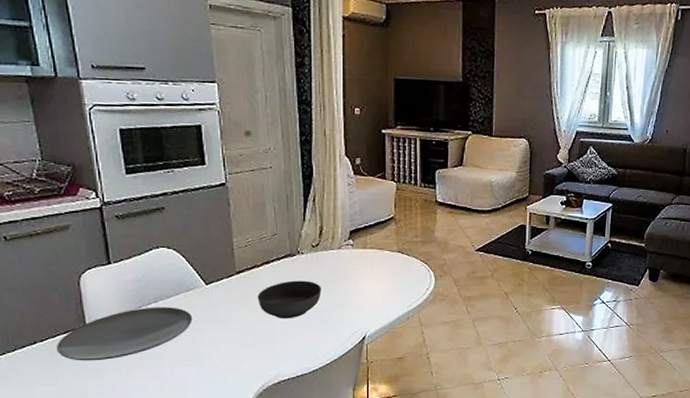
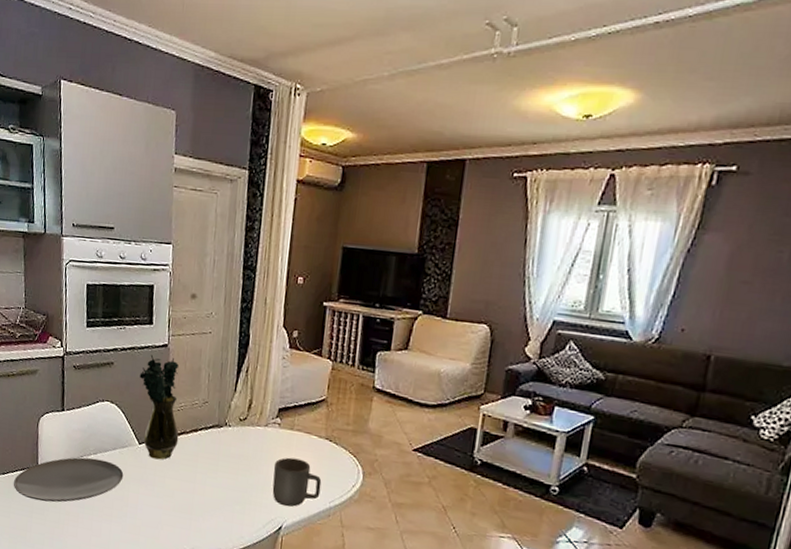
vase: none [197,195,250,297] -> present [139,355,179,460]
bowl: present [257,280,321,319] -> none [182,452,244,494]
mug: none [351,273,398,318] -> present [272,457,322,507]

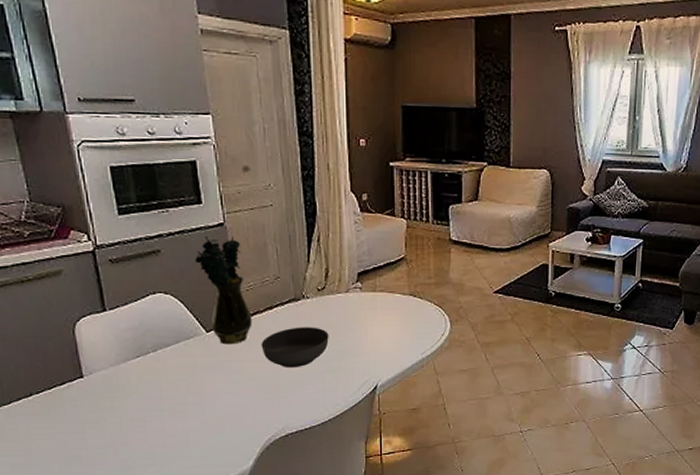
plate: present [13,457,124,503] -> none [52,356,194,414]
bowl: none [182,452,244,494] -> present [261,327,329,368]
mug: present [272,457,322,507] -> none [360,319,411,366]

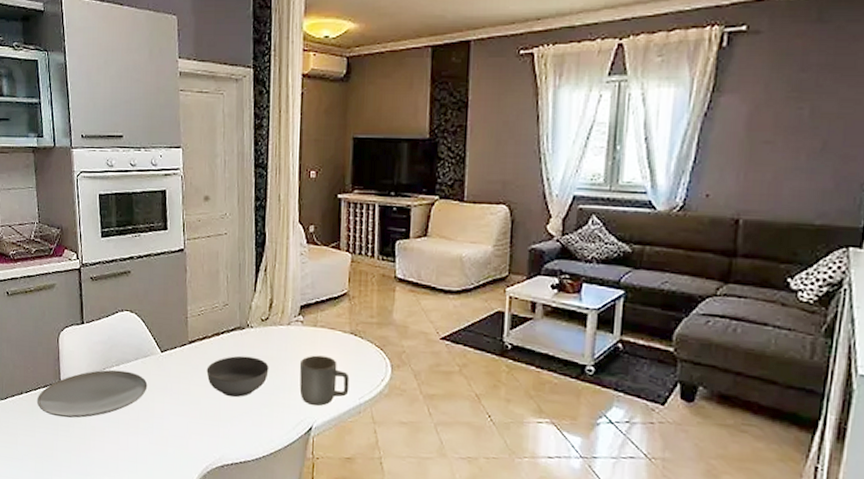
plate: none [52,356,194,414] -> present [36,369,148,418]
vase: present [195,235,253,345] -> none [157,261,201,367]
mug: none [360,319,411,366] -> present [299,355,350,407]

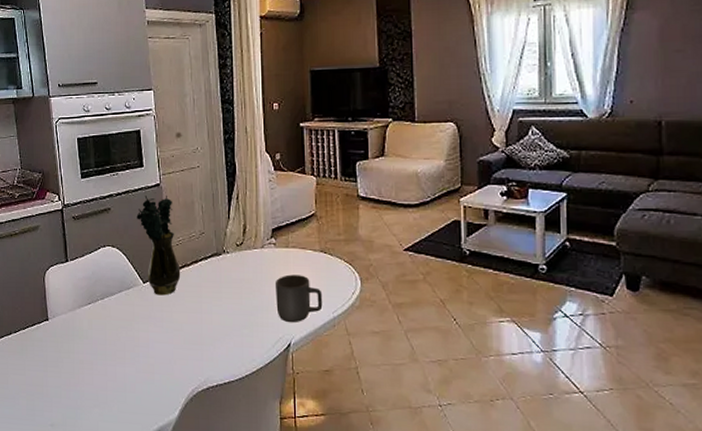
plate: present [36,369,148,418] -> none [25,303,132,354]
vase: none [157,261,201,367] -> present [136,195,181,296]
bowl: present [206,355,269,398] -> none [187,280,246,321]

